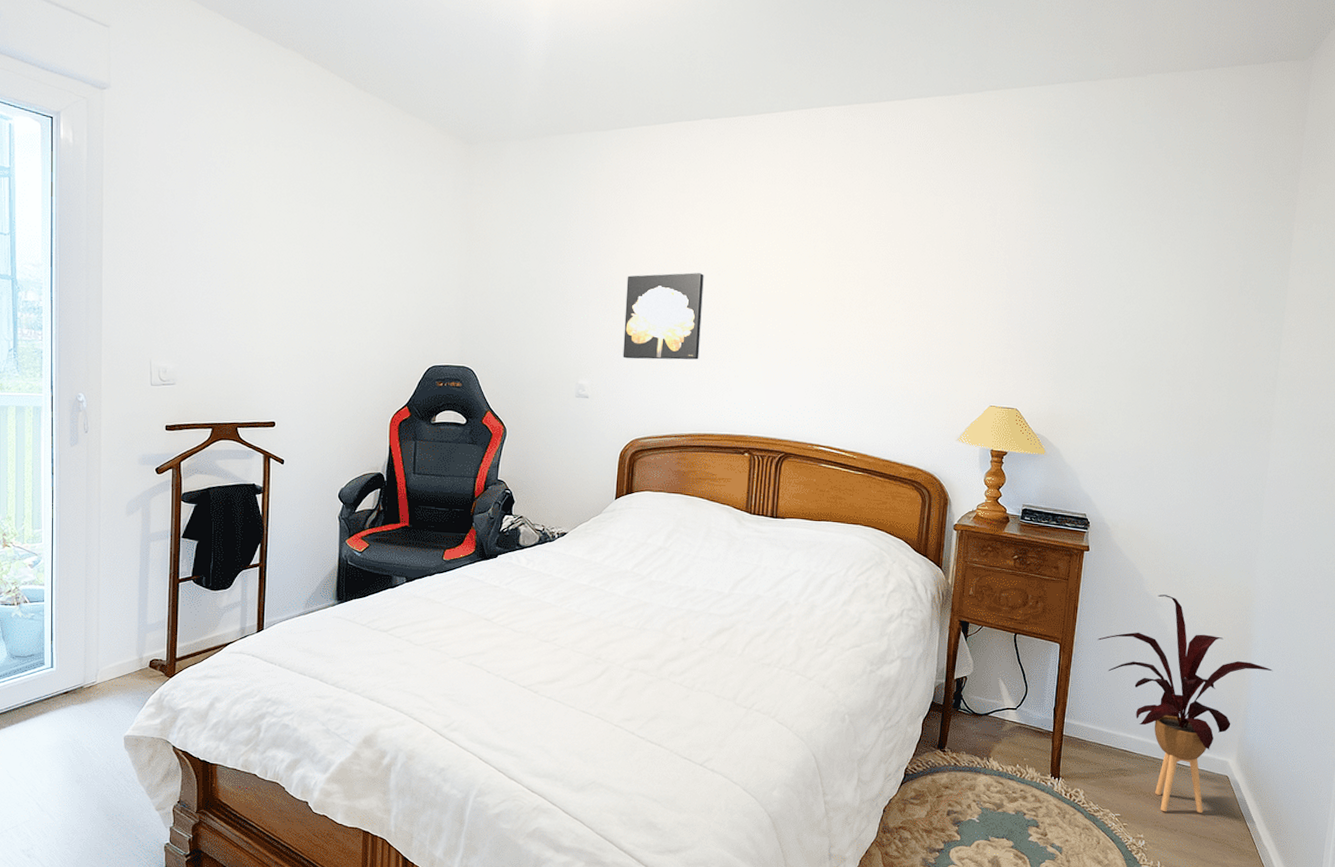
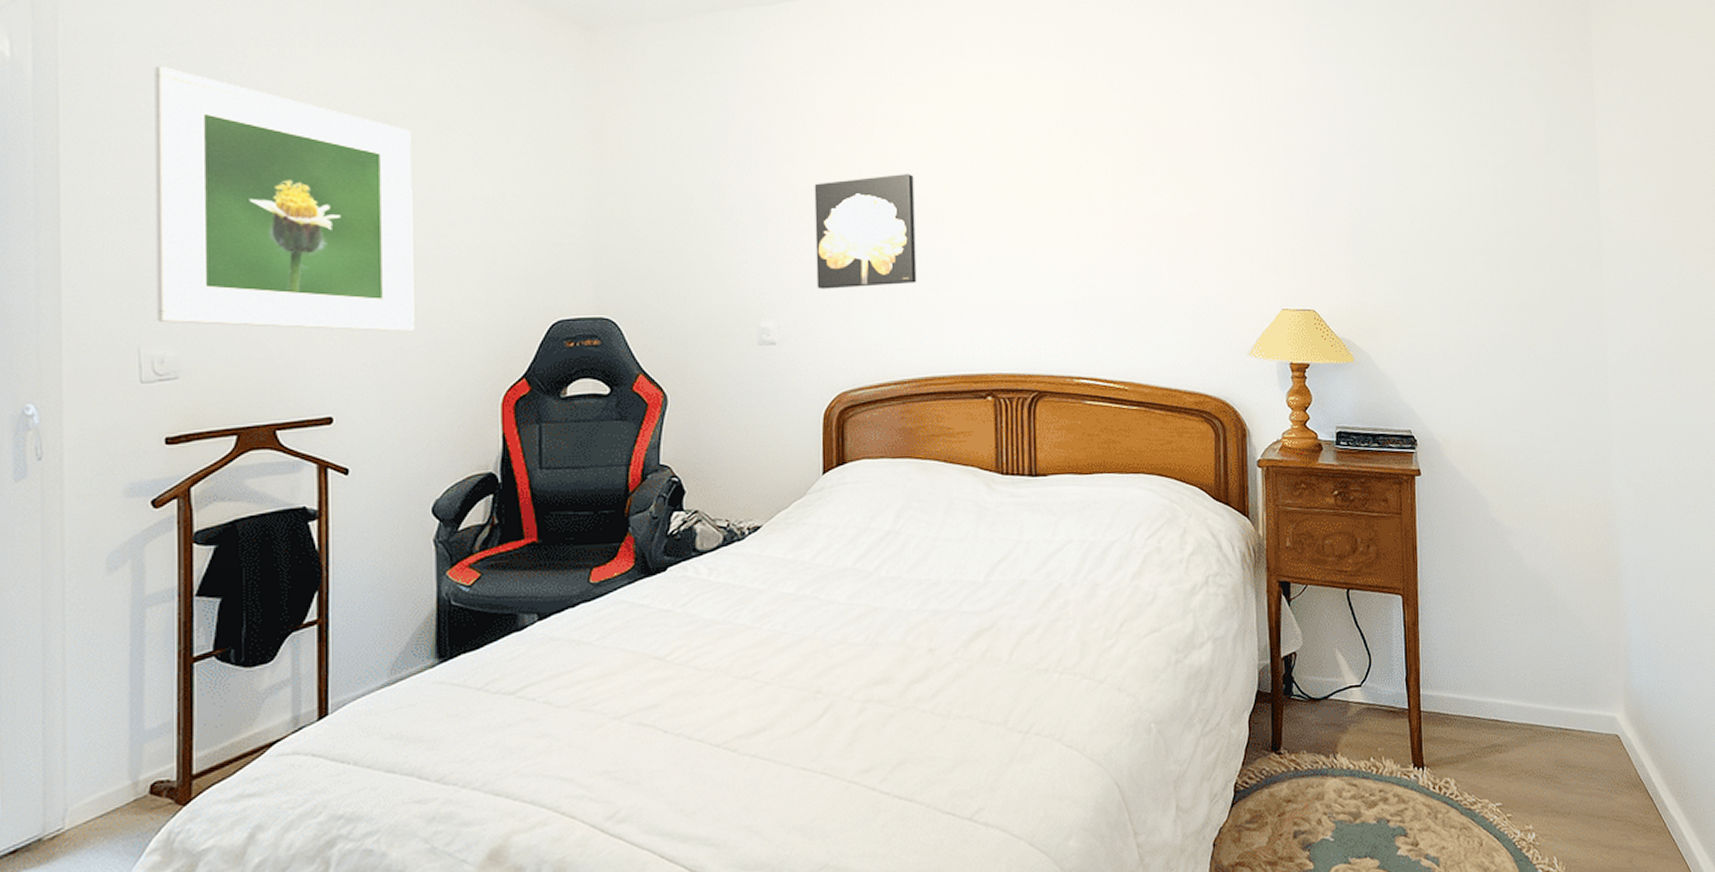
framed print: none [162,155,338,365] -> present [154,65,415,332]
house plant: present [1097,594,1273,813] -> none [1445,519,1649,792]

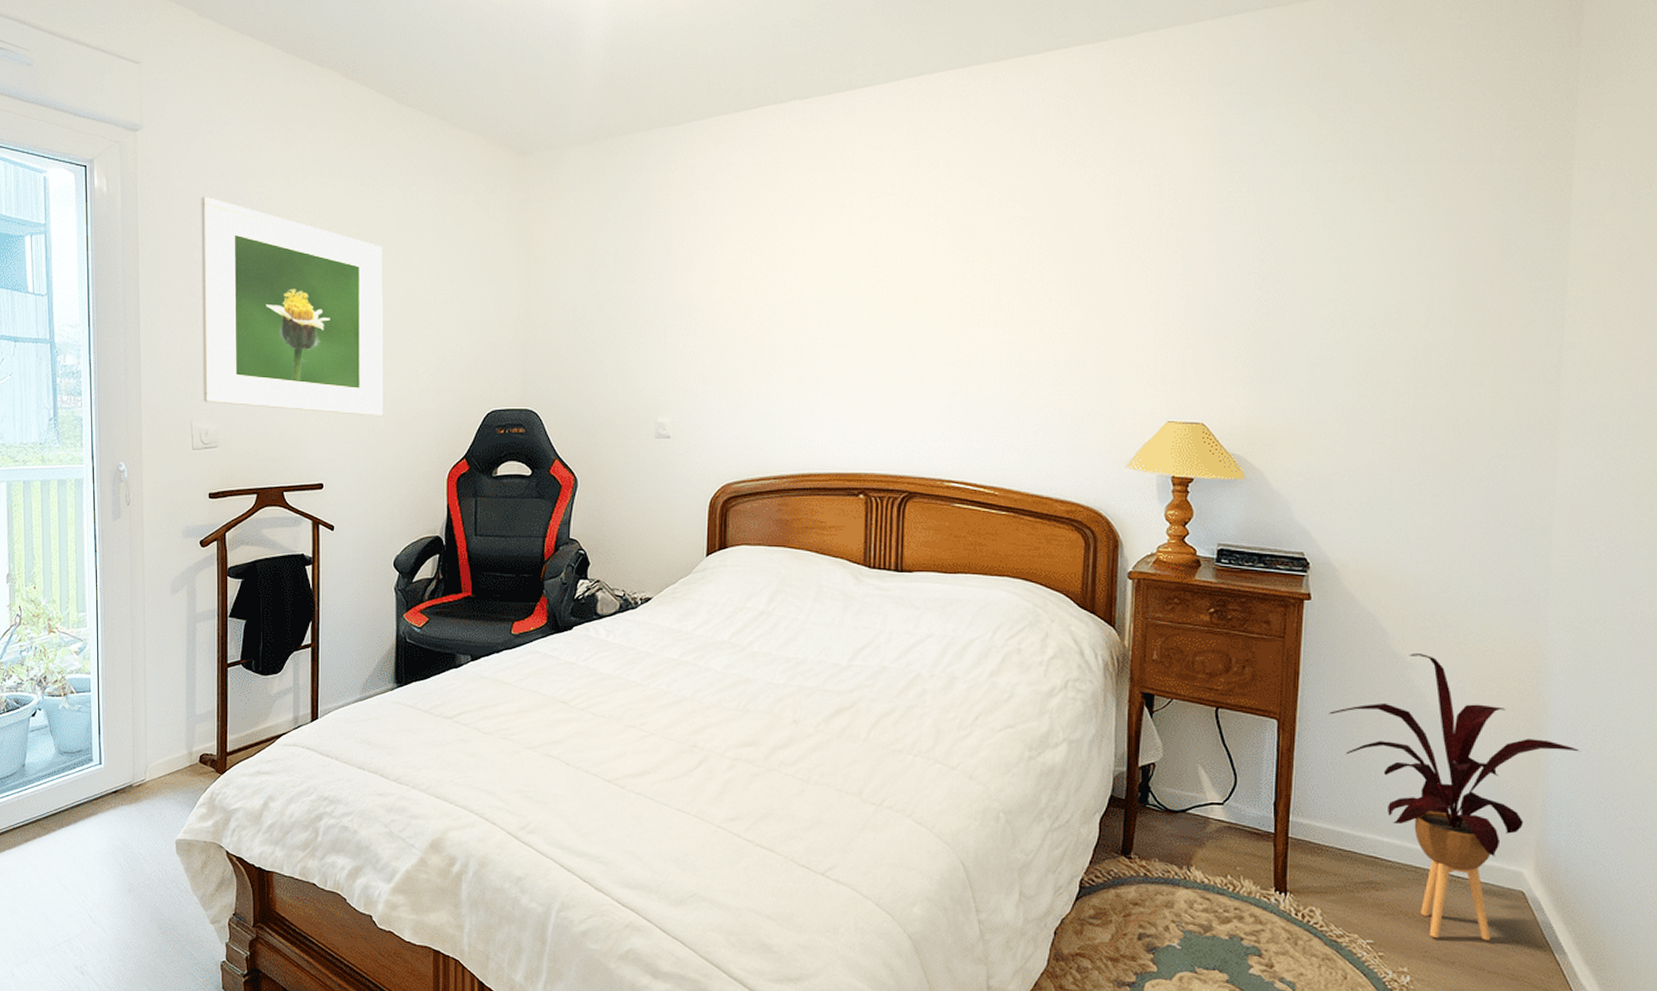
wall art: present [814,174,917,290] -> none [708,283,801,390]
house plant: none [1445,519,1649,792] -> present [1329,653,1581,940]

